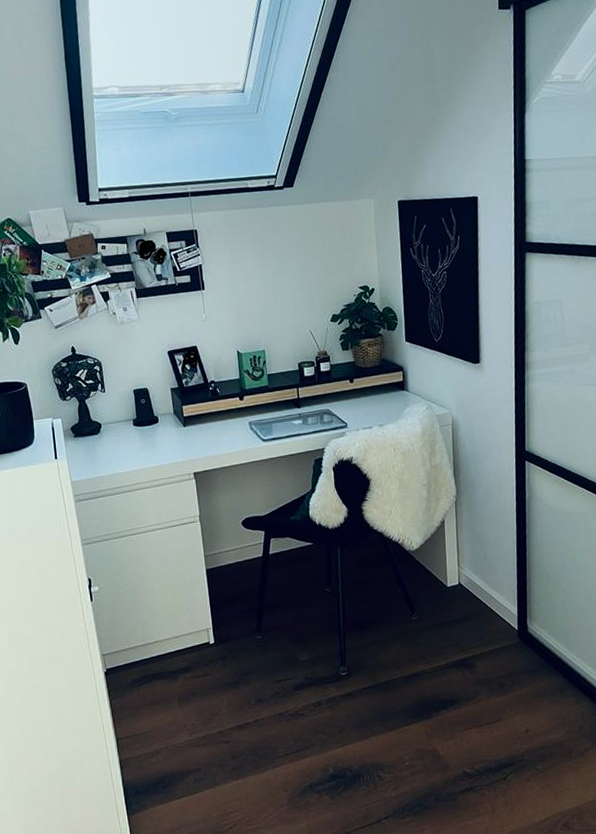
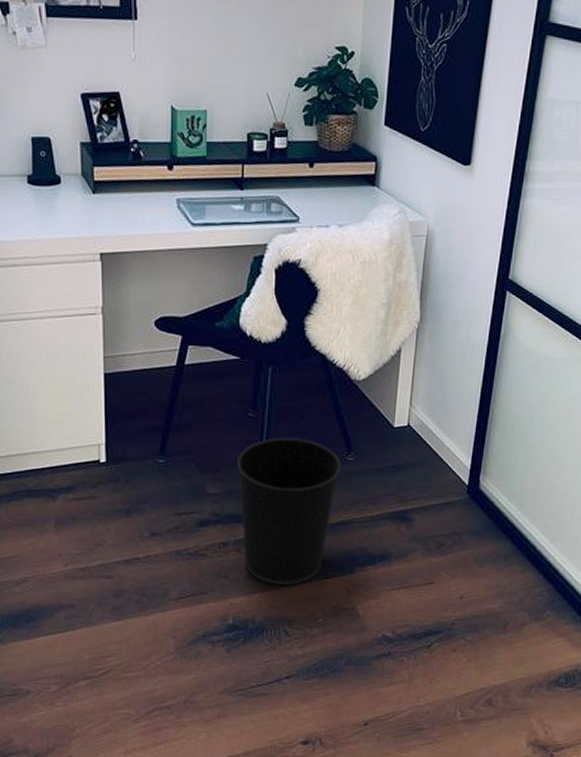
wastebasket: none [321,605,408,735] -> present [237,436,342,586]

